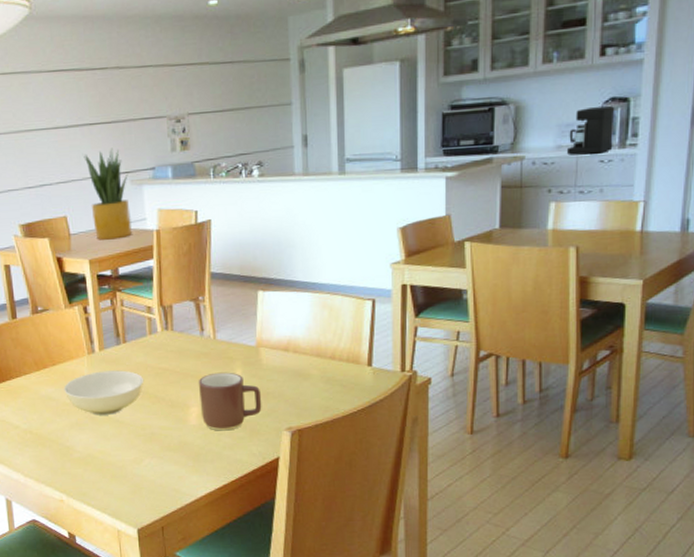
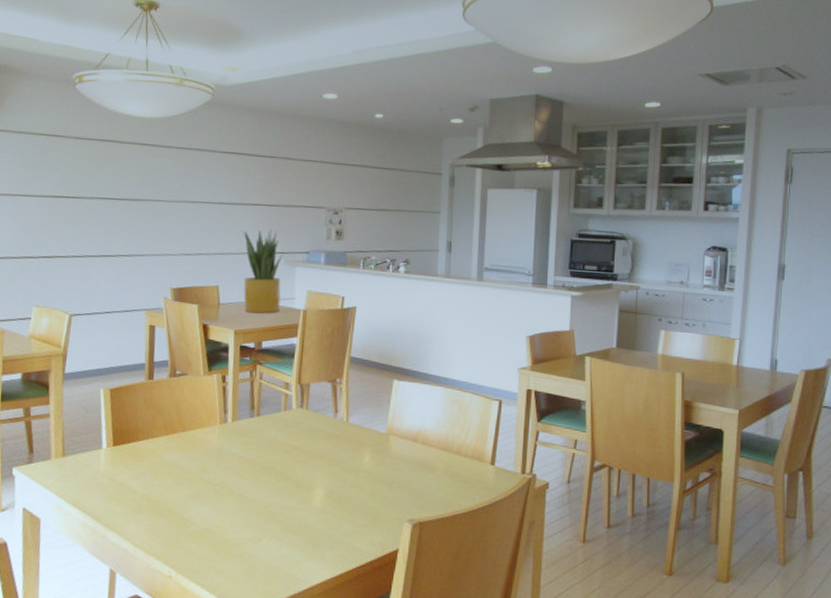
bowl: present [64,370,144,415] -> none [190,442,273,489]
mug: present [198,372,262,431] -> none [325,456,387,517]
coffee maker: present [567,106,614,155] -> none [676,252,715,293]

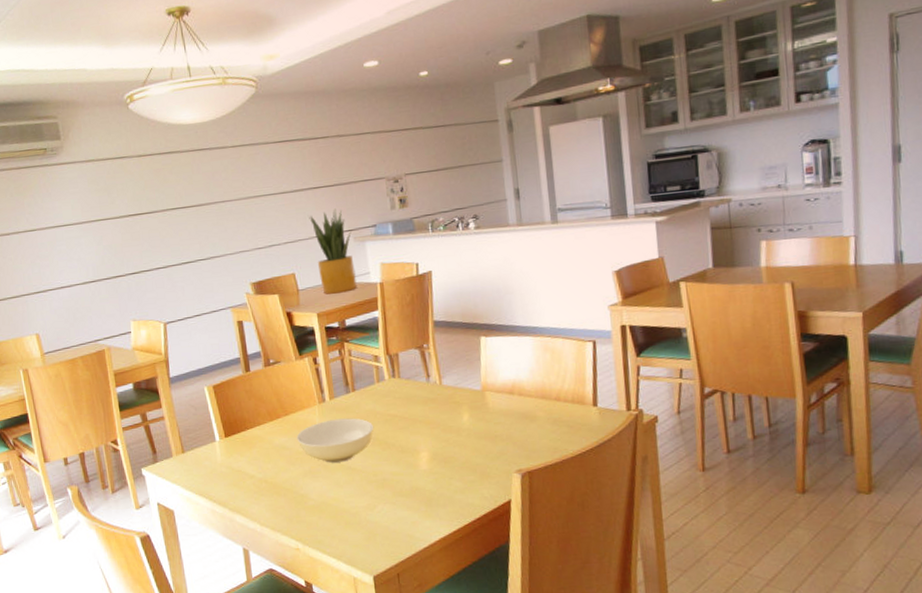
bowl: none [190,442,273,489] -> present [296,418,374,463]

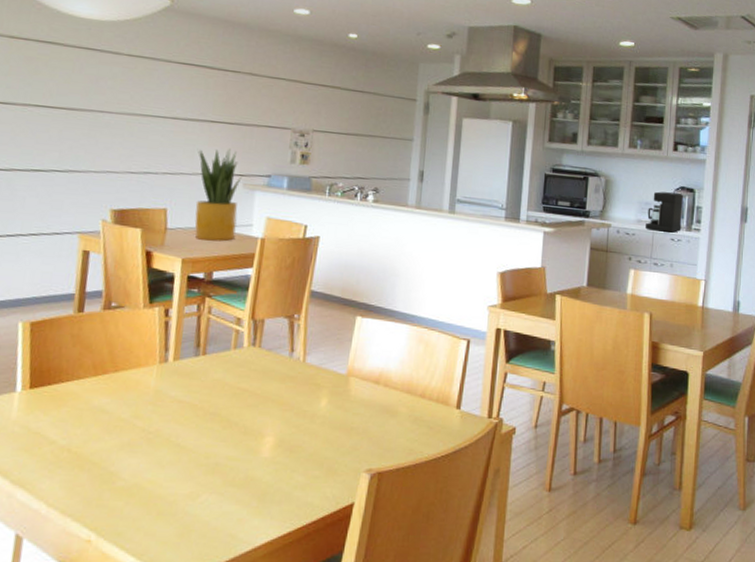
bowl: present [296,418,374,463] -> none [121,384,219,437]
coffee maker: none [773,148,817,196] -> present [646,191,683,233]

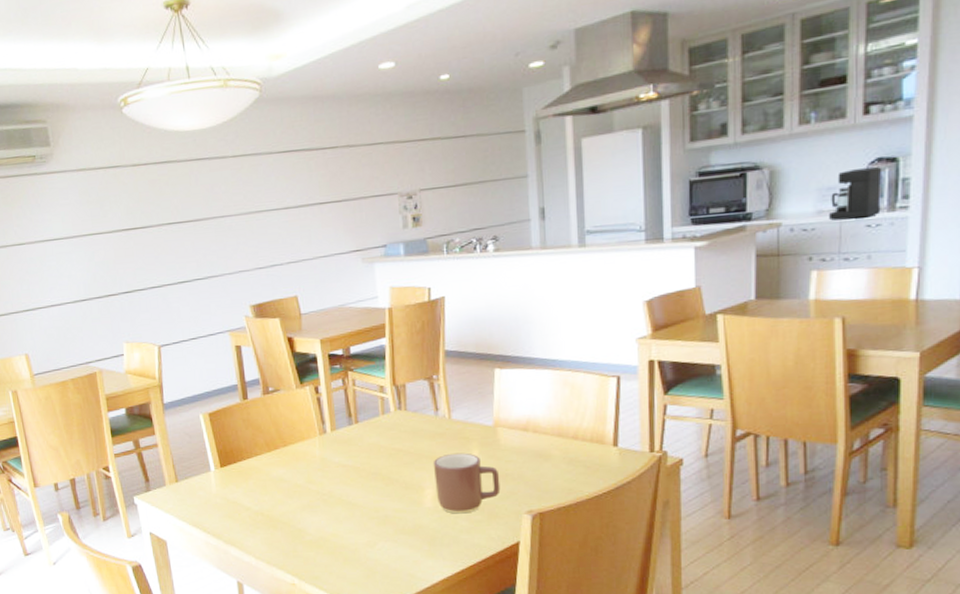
planter: present [194,148,242,242] -> none [314,226,363,320]
mug: none [275,399,345,468] -> present [433,452,501,514]

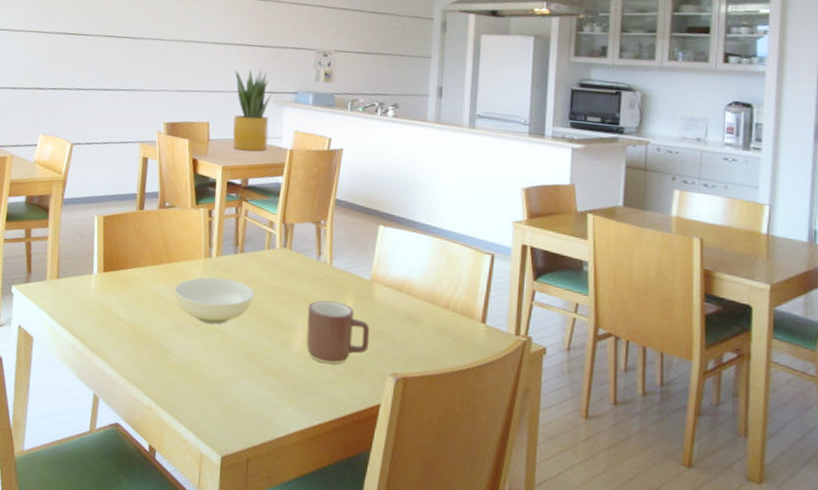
bowl: none [295,451,377,497] -> present [174,277,255,325]
planter: none [314,226,363,320] -> present [232,68,272,152]
coffee maker: present [829,167,881,221] -> none [692,107,737,152]

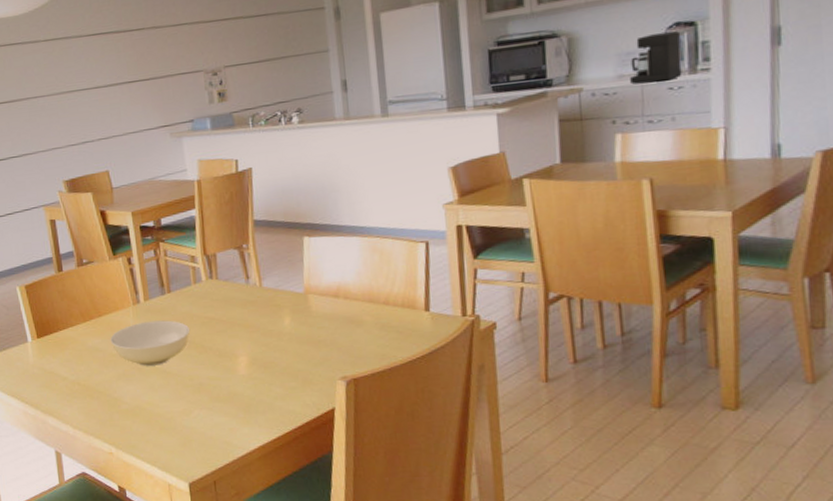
planter: present [232,68,272,152] -> none [123,103,173,193]
mug: present [306,300,370,365] -> none [245,320,314,381]
coffee maker: none [692,107,737,152] -> present [630,31,682,84]

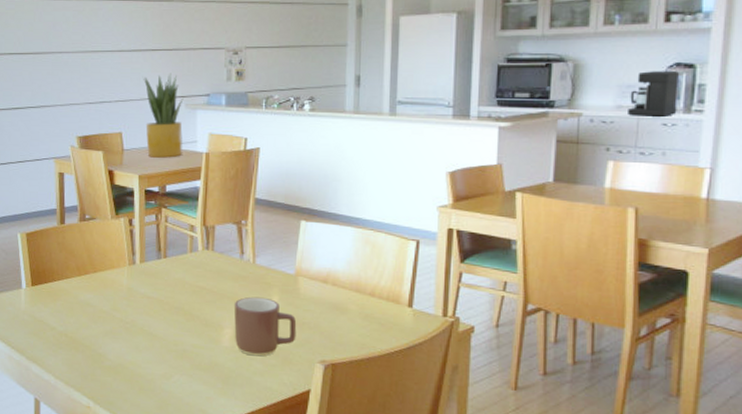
bowl: present [110,320,191,366] -> none [102,283,181,327]
planter: none [123,103,173,193] -> present [143,73,184,159]
mug: none [245,320,314,381] -> present [233,296,297,357]

